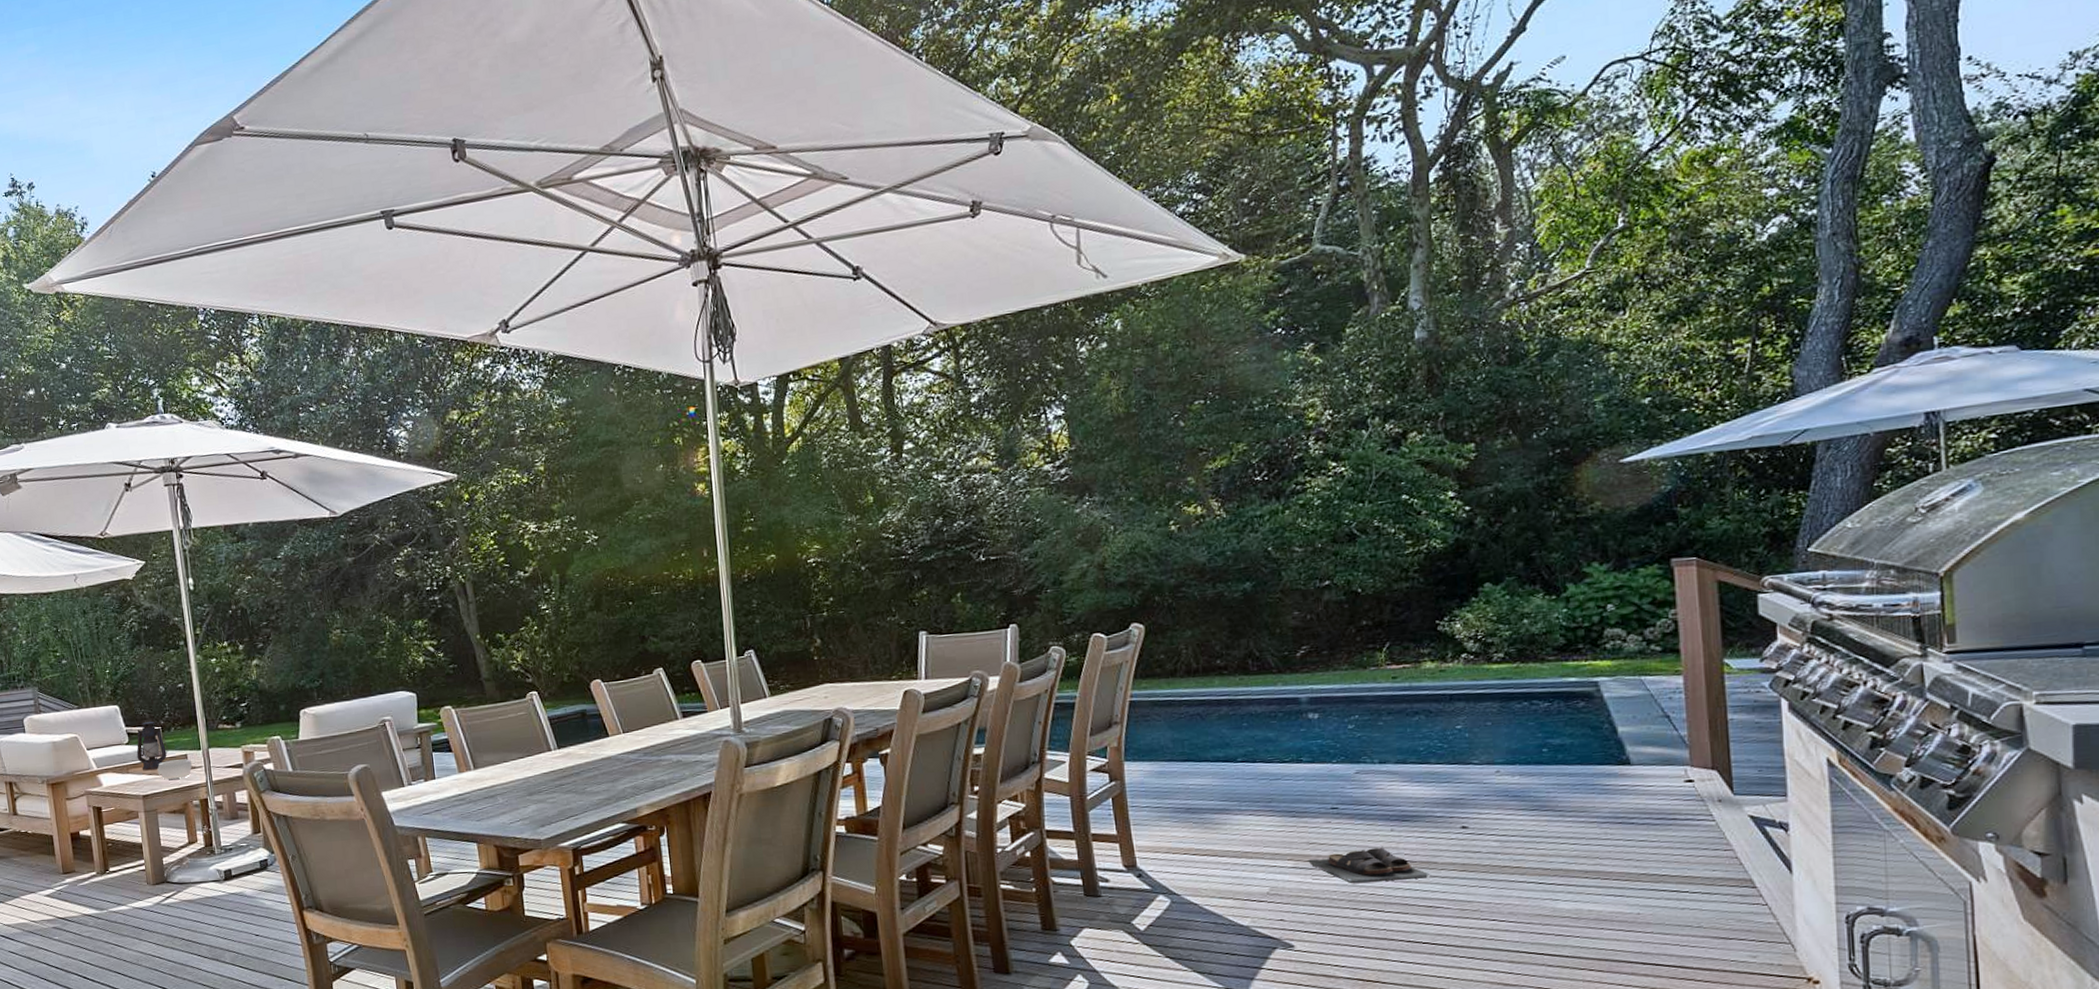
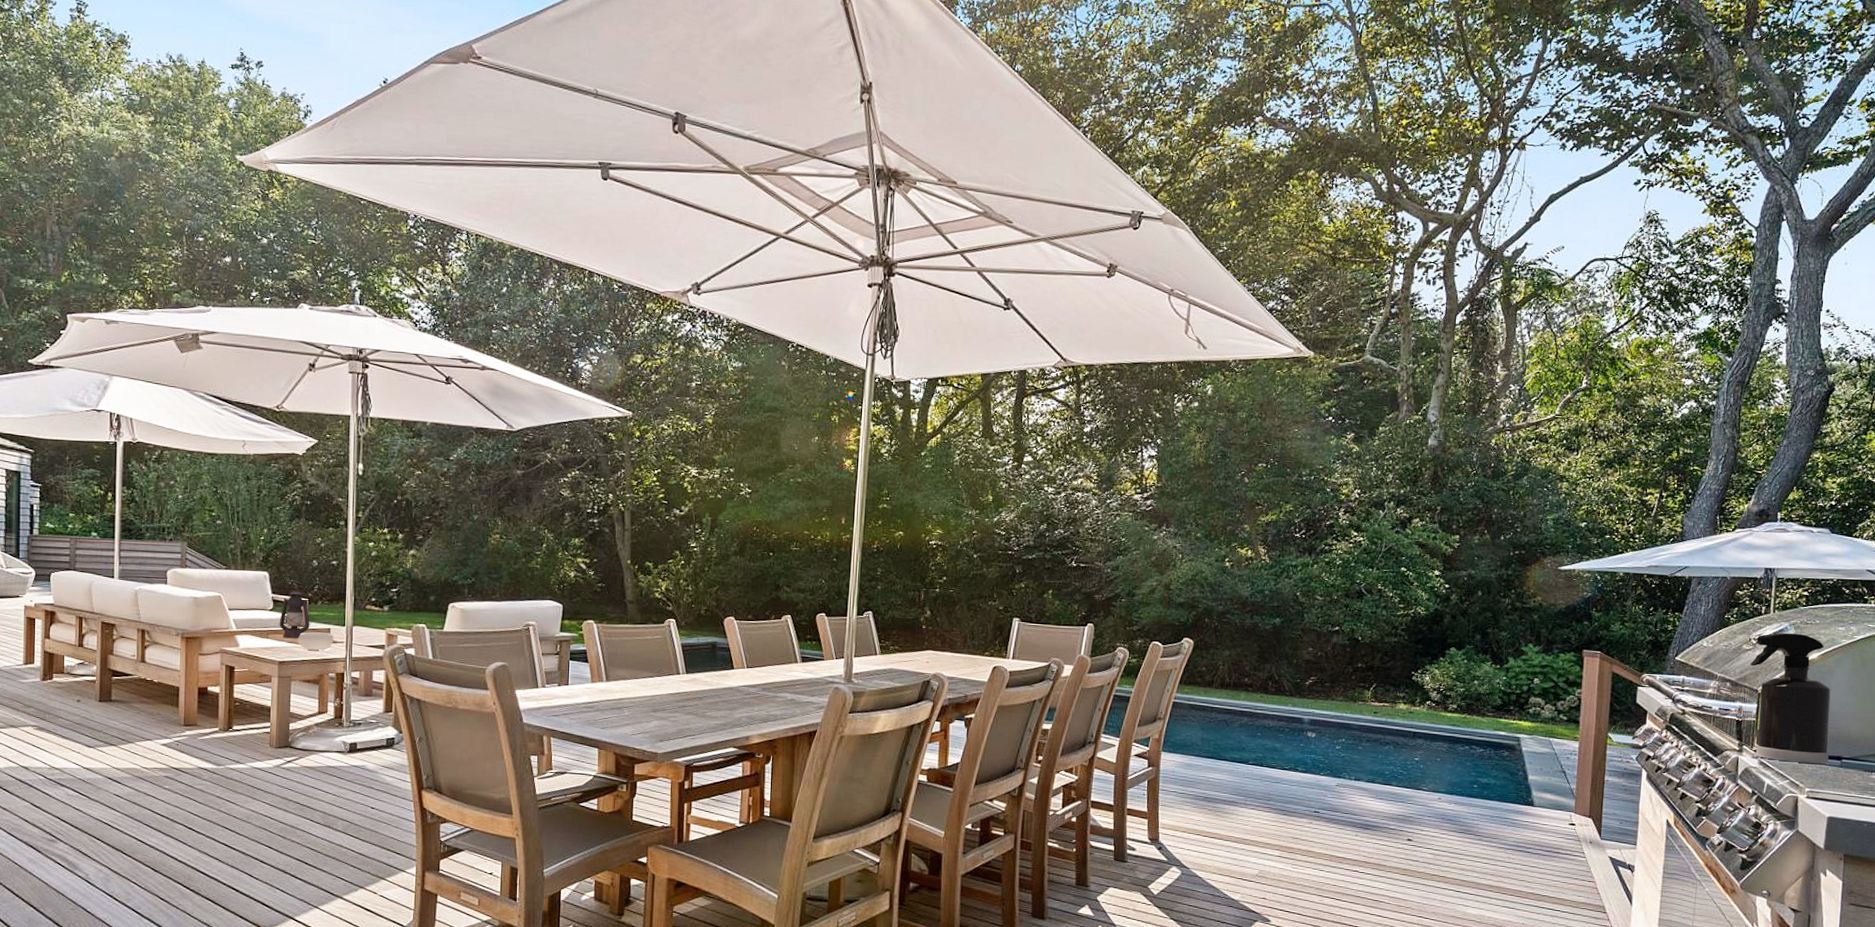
sandal: present [1308,847,1430,883] -> none [1291,848,1379,877]
spray bottle: none [1922,489,2064,661] -> present [1750,632,1831,764]

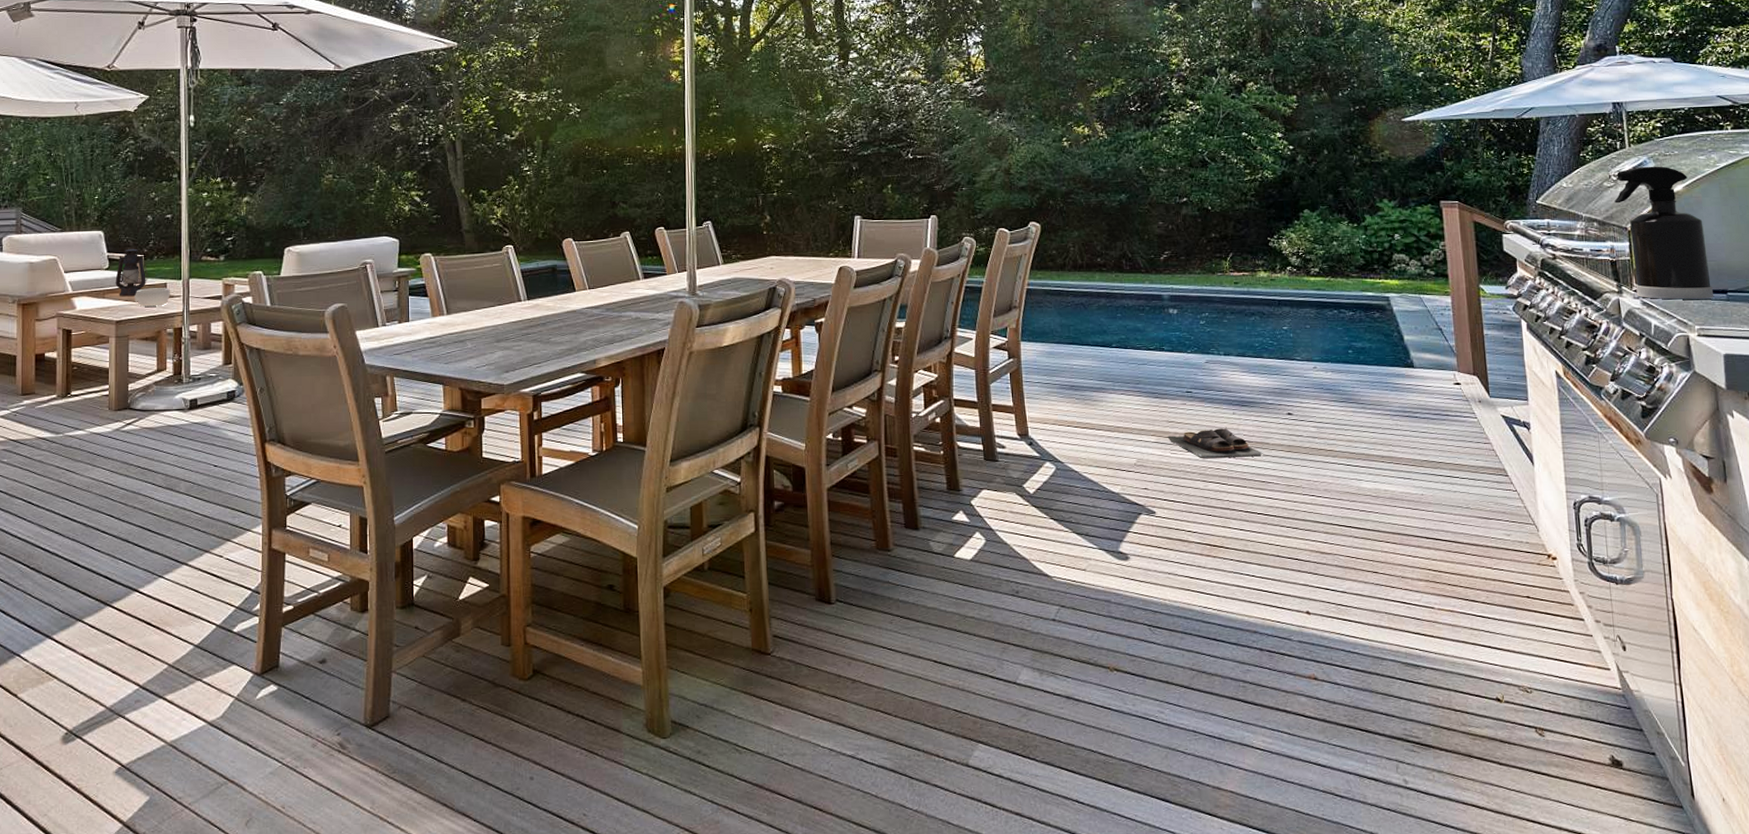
sandal: none [1291,848,1379,877] -> present [1167,428,1263,458]

